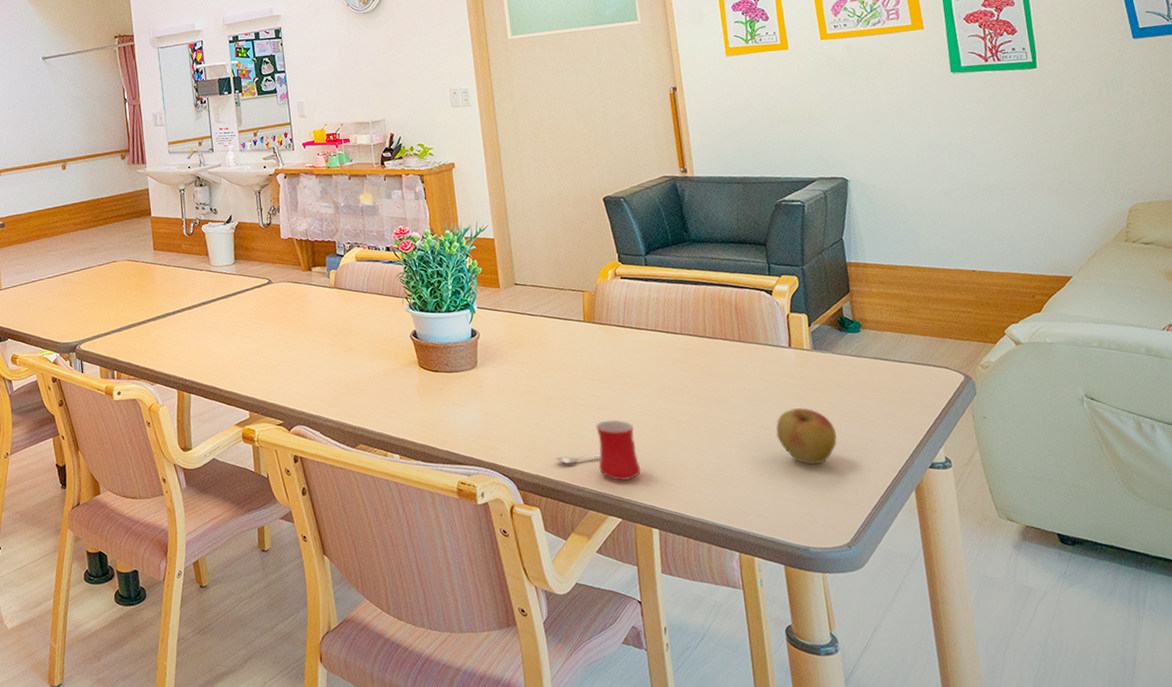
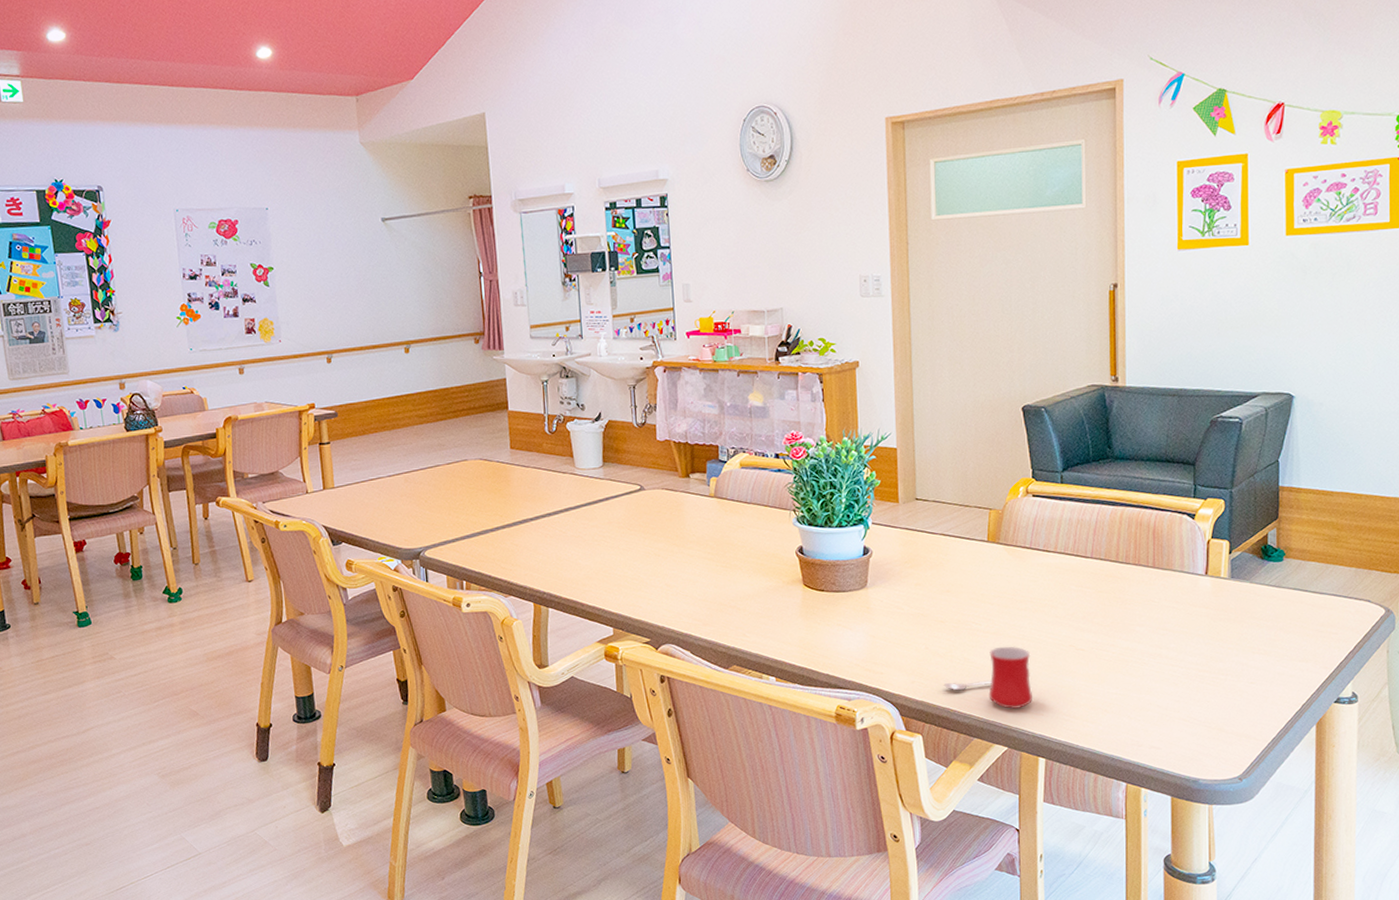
apple: present [776,408,838,465] -> none [1180,639,1244,697]

